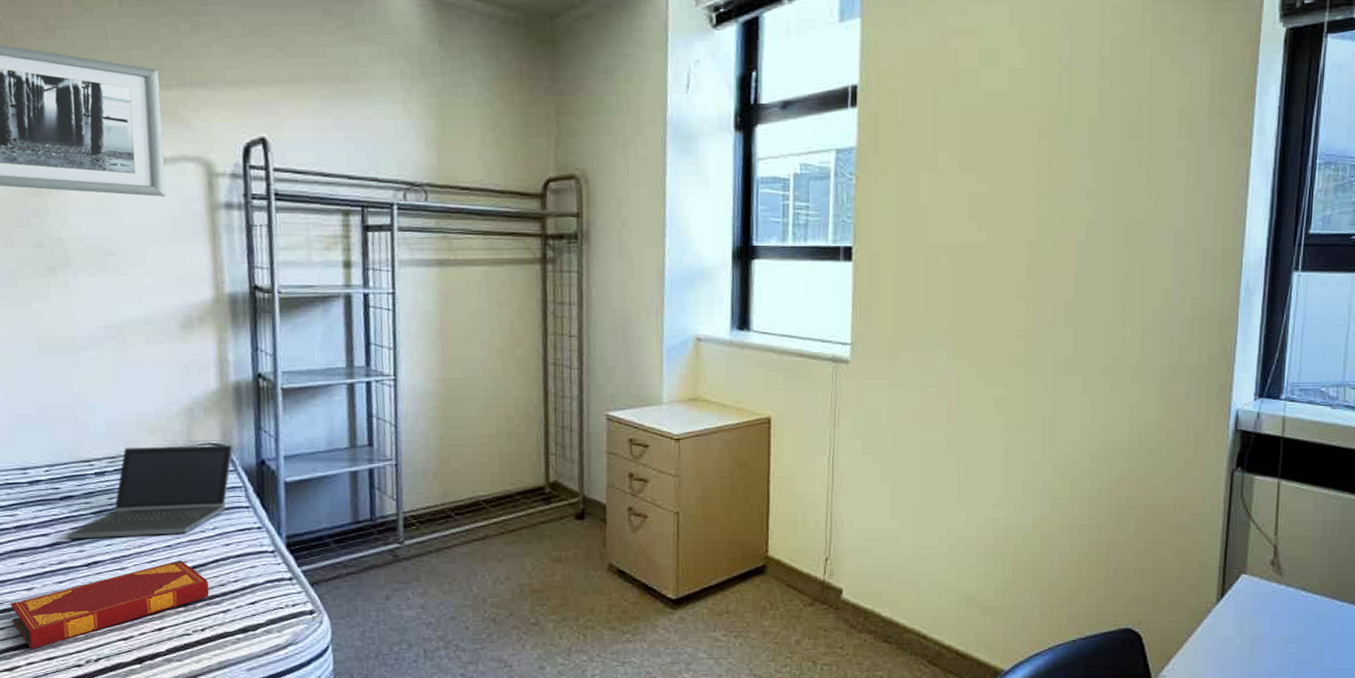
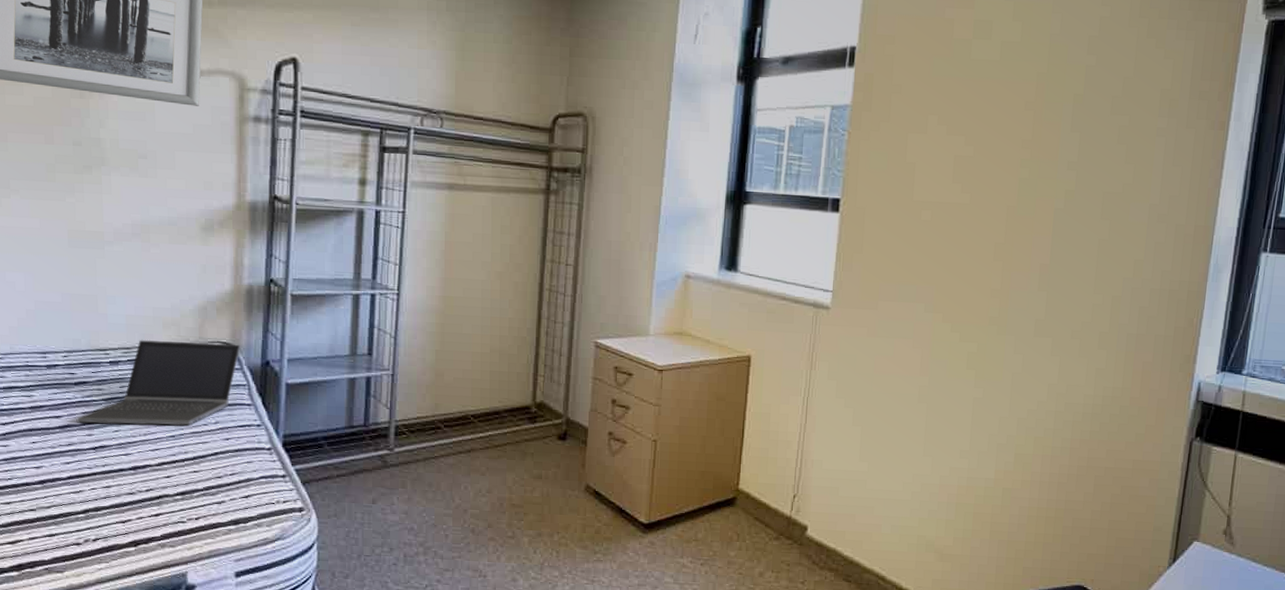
hardback book: present [10,560,210,649] -> none [19,450,206,525]

